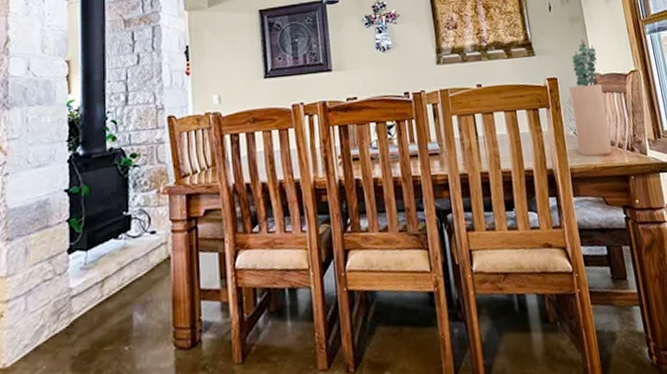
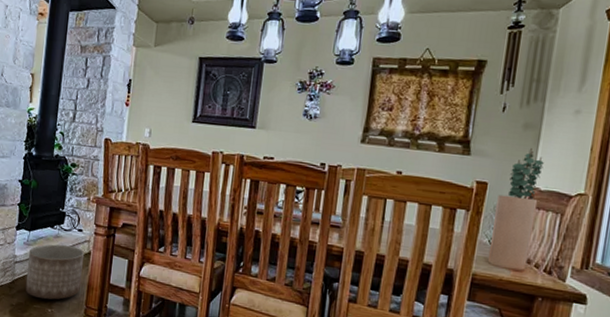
planter: none [88,254,165,337] -> present [25,244,85,300]

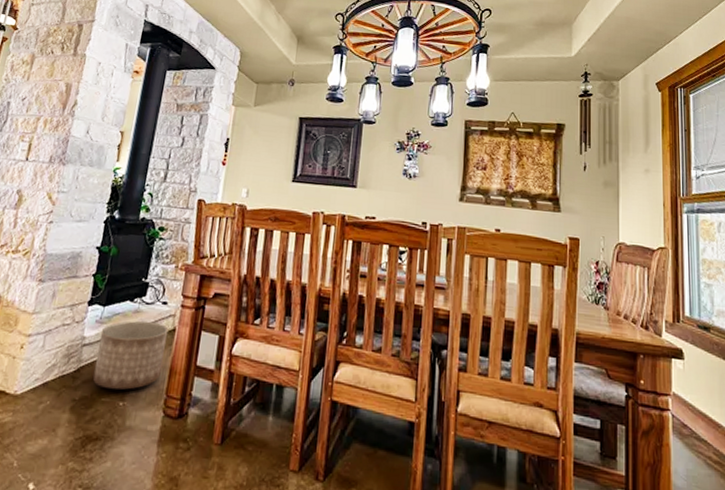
vase: present [487,147,544,271] -> none [588,204,626,328]

